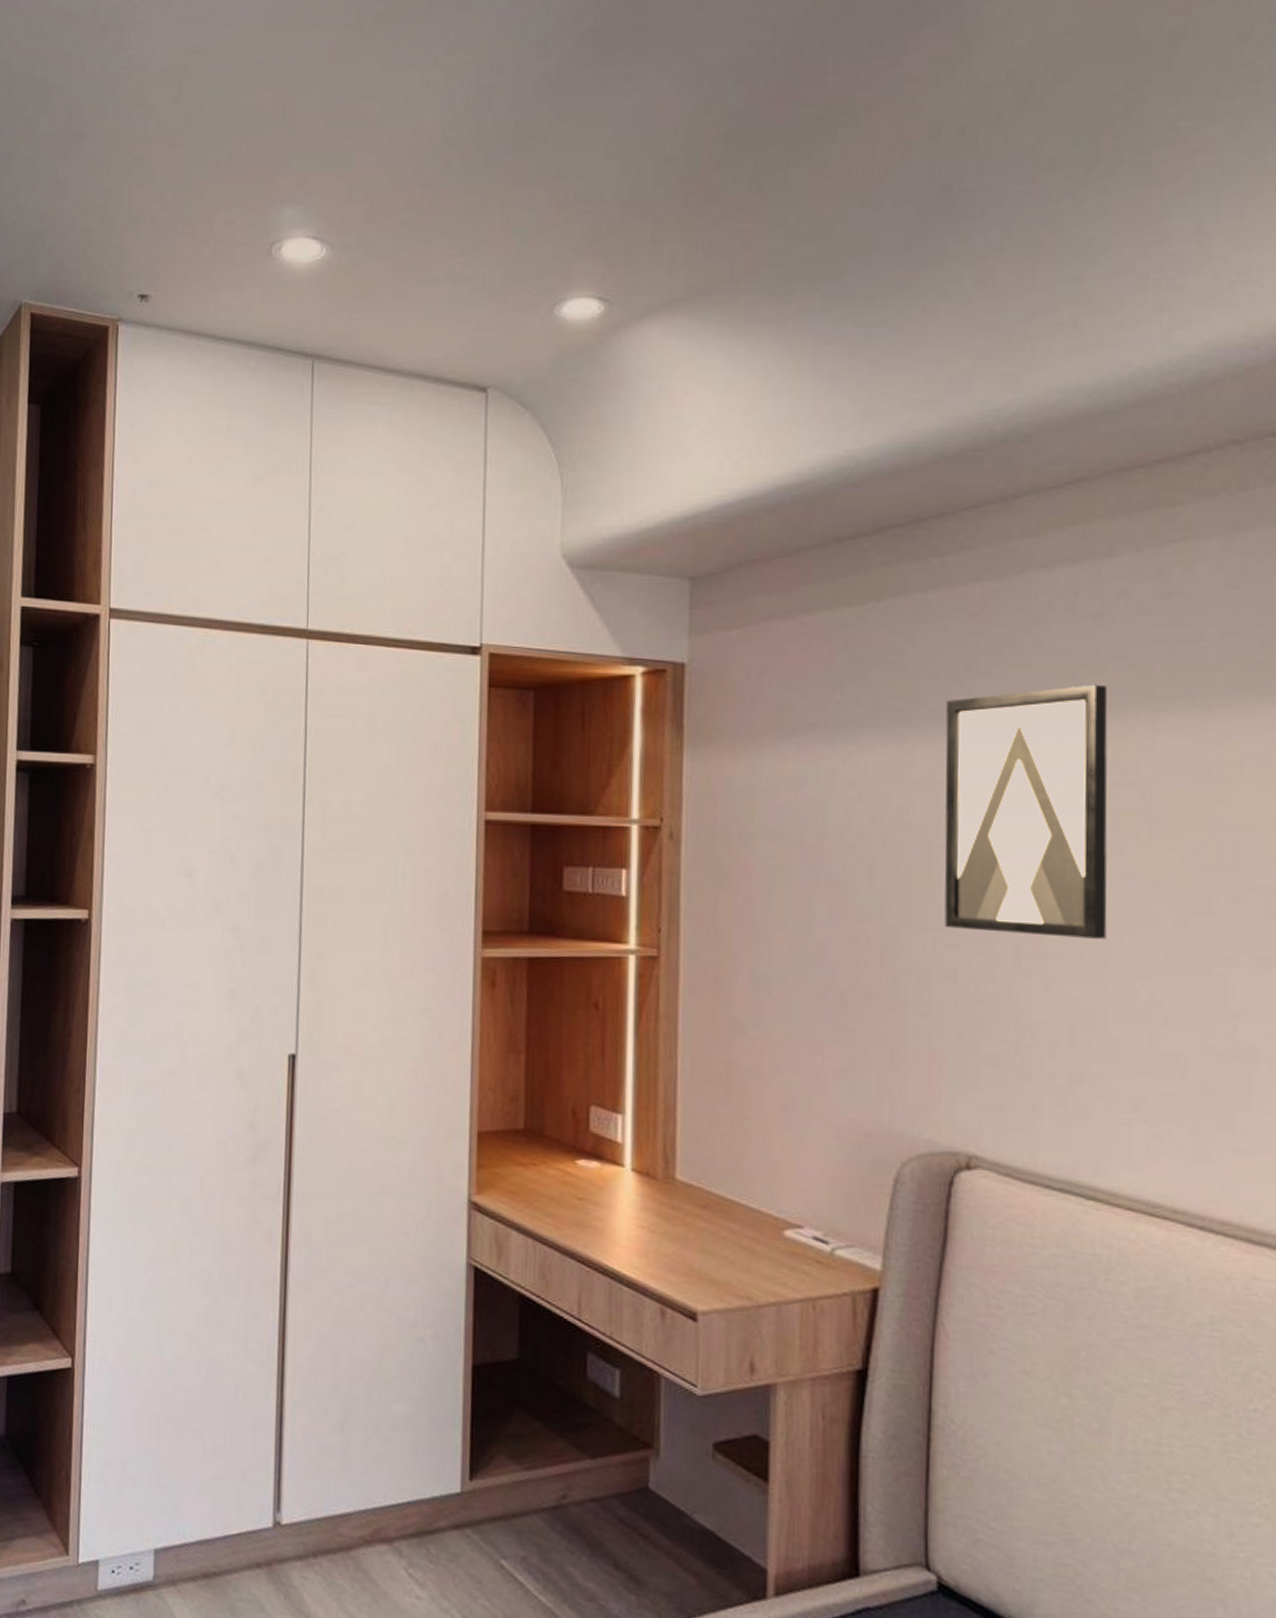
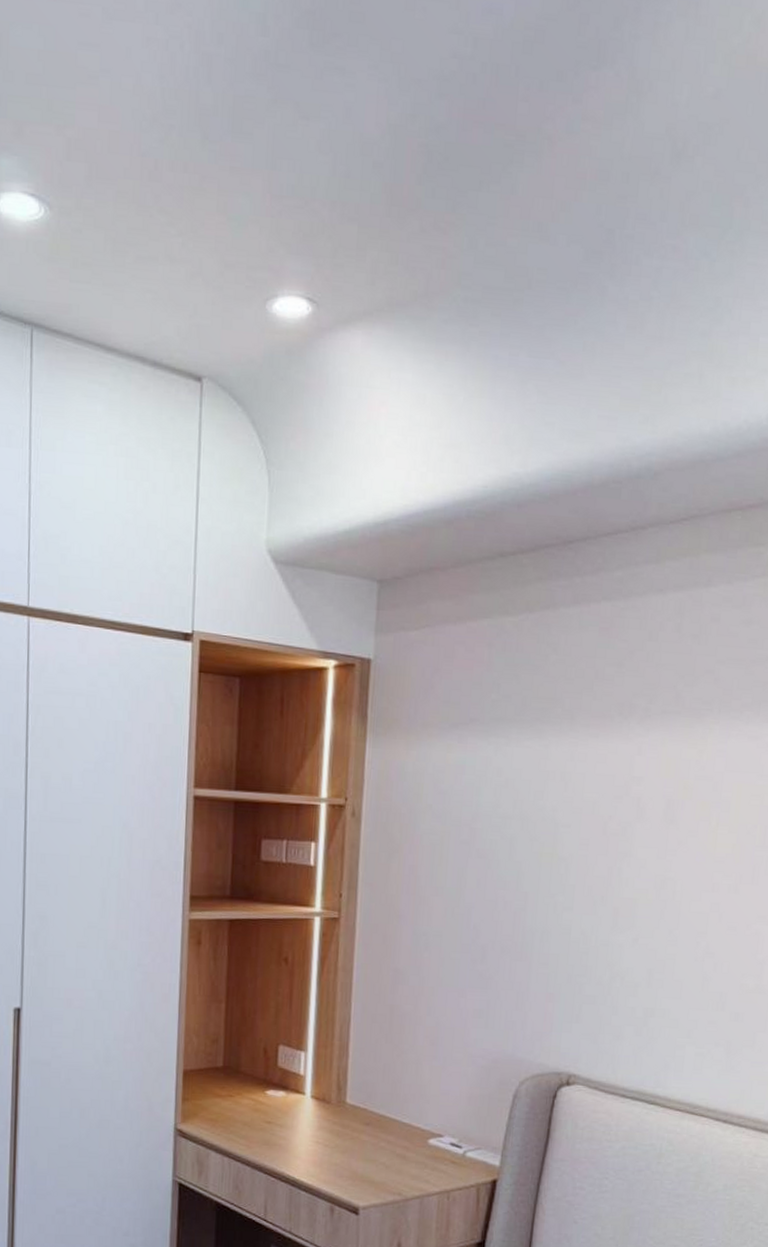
wall art: present [944,684,1108,939] -> none [564,694,698,903]

